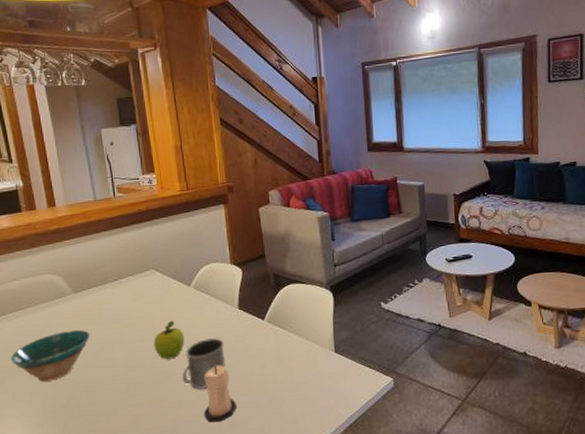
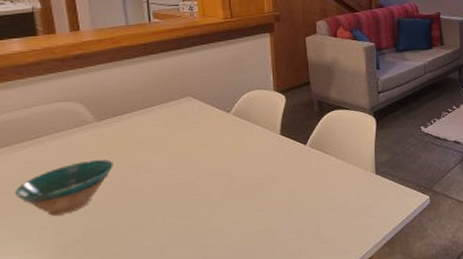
fruit: present [153,320,185,360] -> none [186,147,221,187]
mug: present [182,337,225,389] -> none [216,163,264,215]
candle: present [204,366,236,423] -> none [238,191,274,248]

